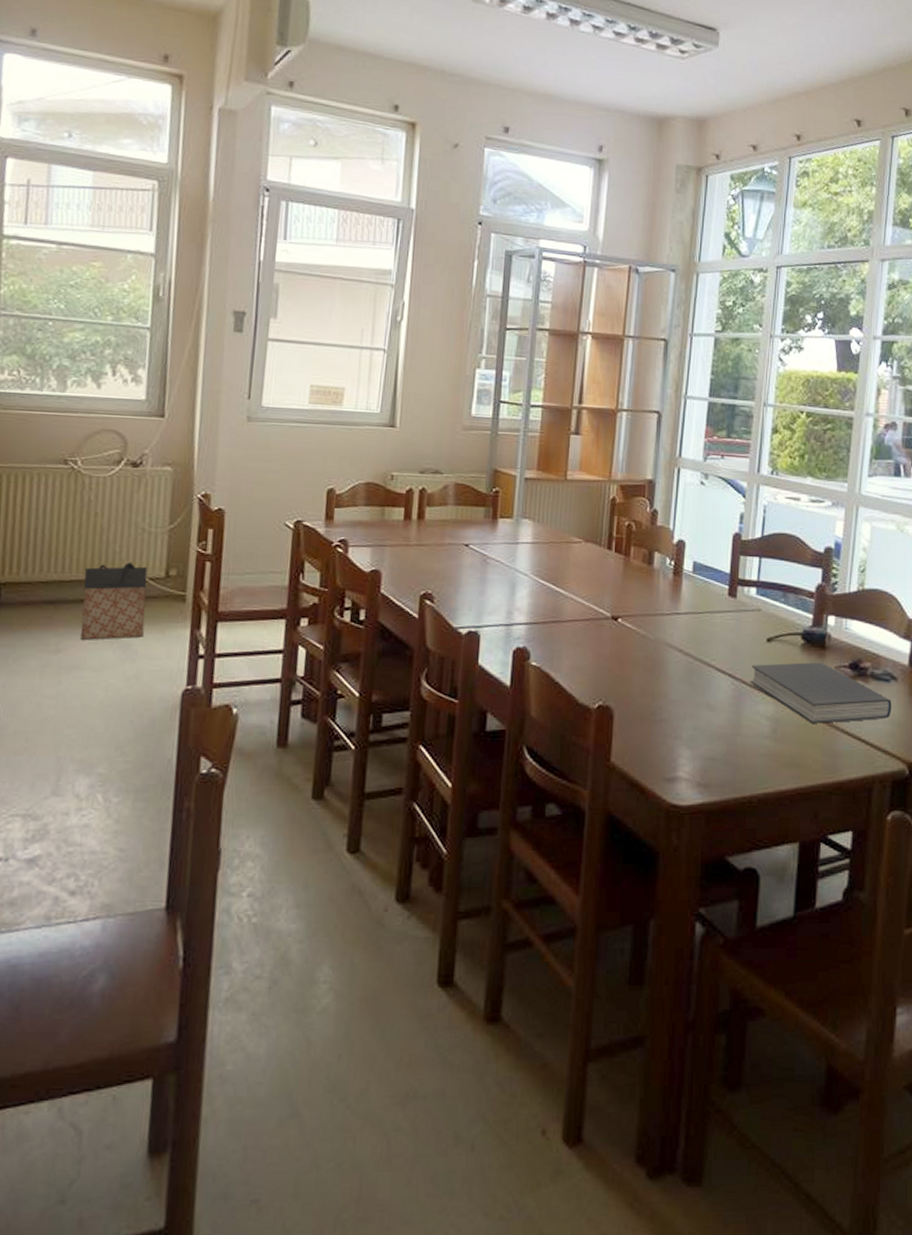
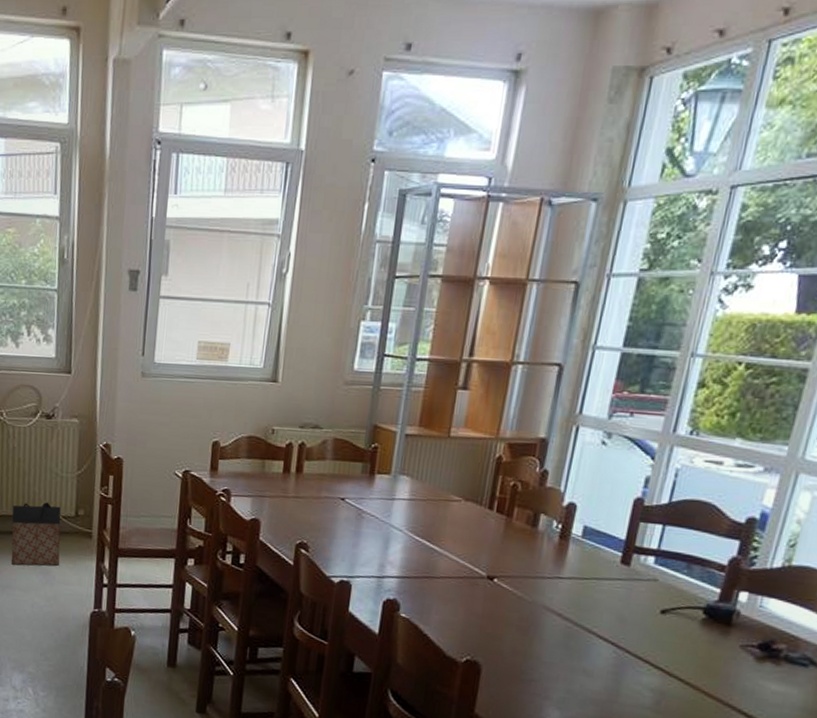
book: present [750,661,892,723] -> none [635,635,807,705]

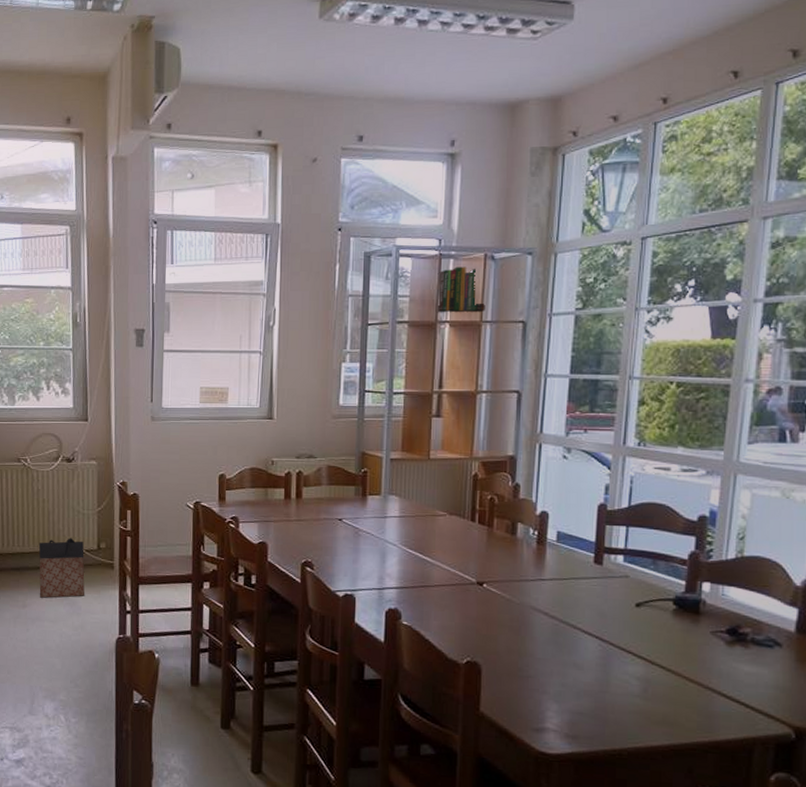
books: none [475,212,534,269] -> present [435,266,485,313]

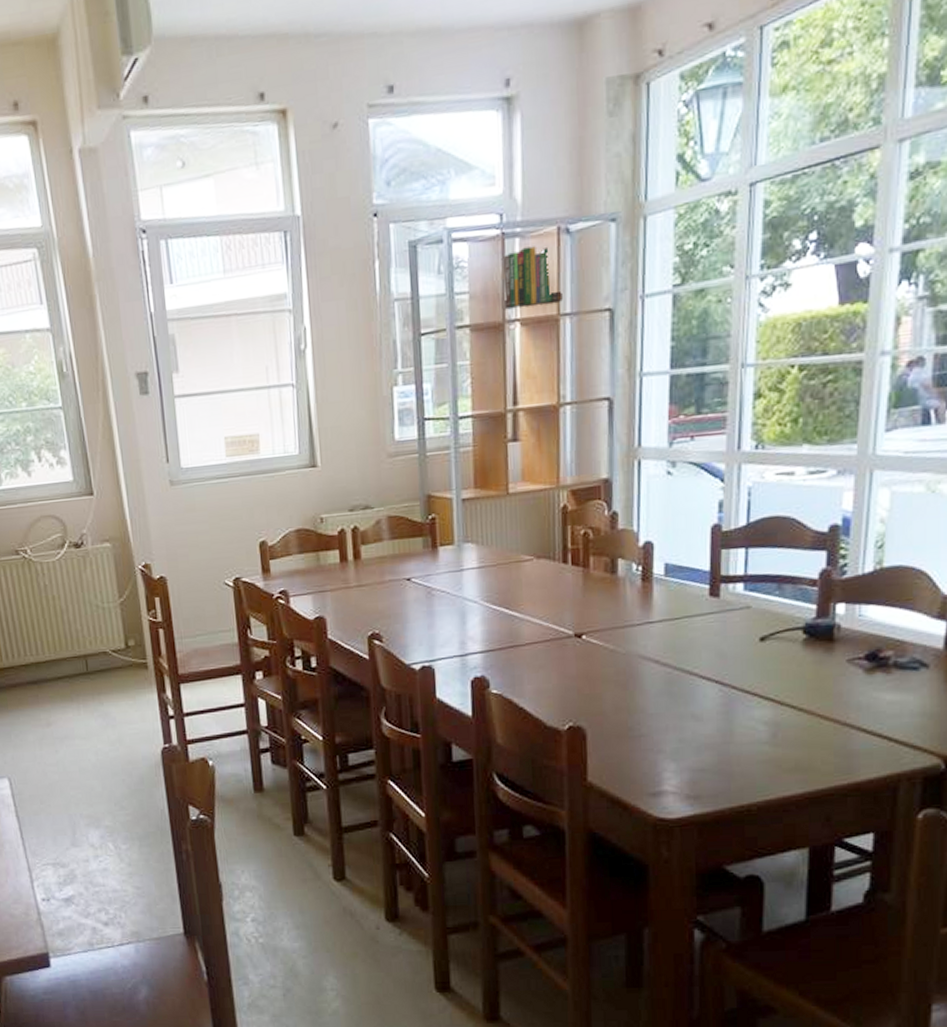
bag: present [39,538,85,598] -> none [56,638,117,713]

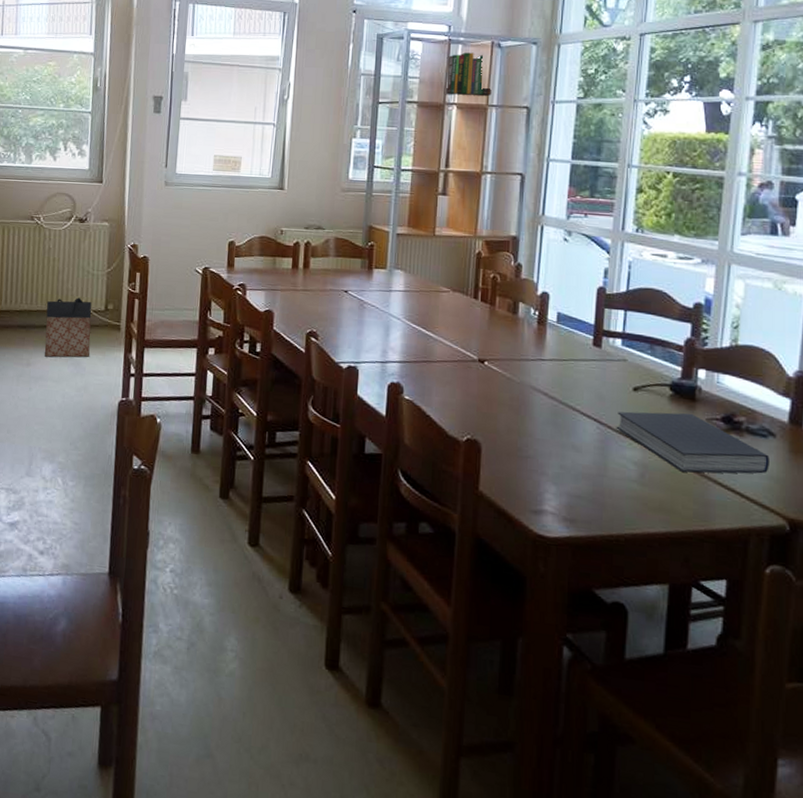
bag: none [56,638,117,713] -> present [44,298,92,358]
book: none [741,656,922,724] -> present [616,411,769,474]

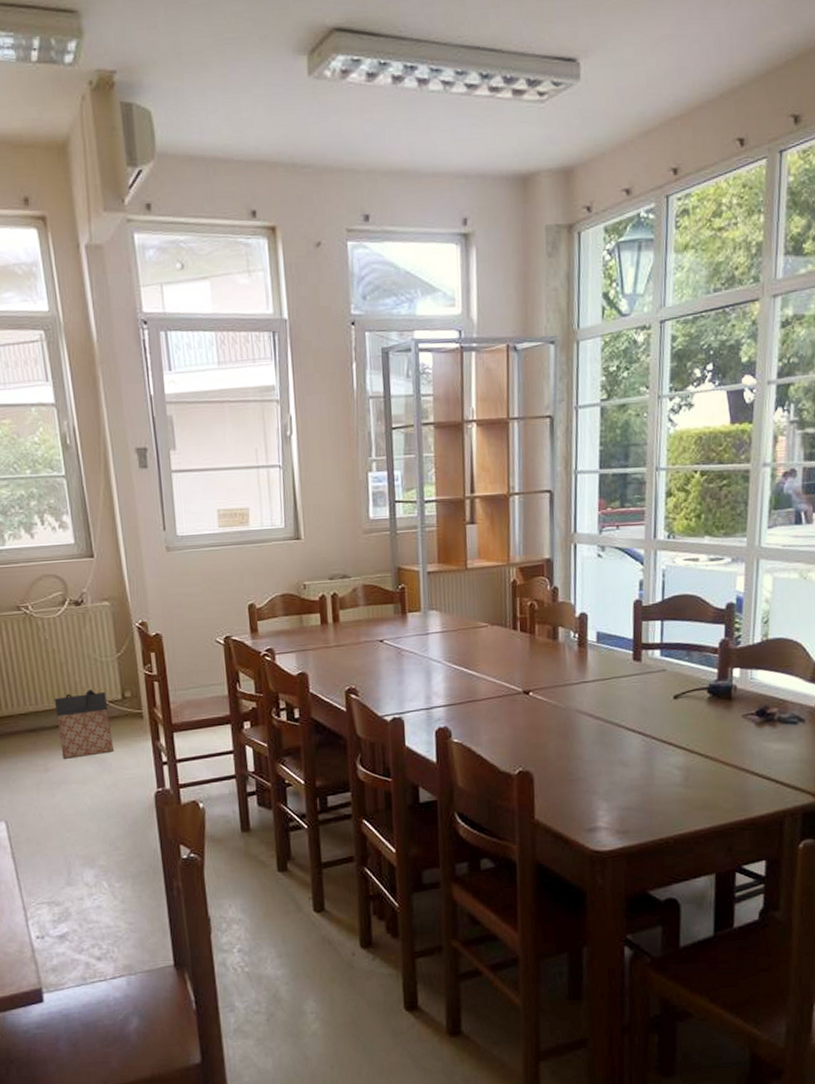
books: present [444,52,491,97] -> none [460,359,512,412]
book: present [616,411,769,474] -> none [660,712,800,769]

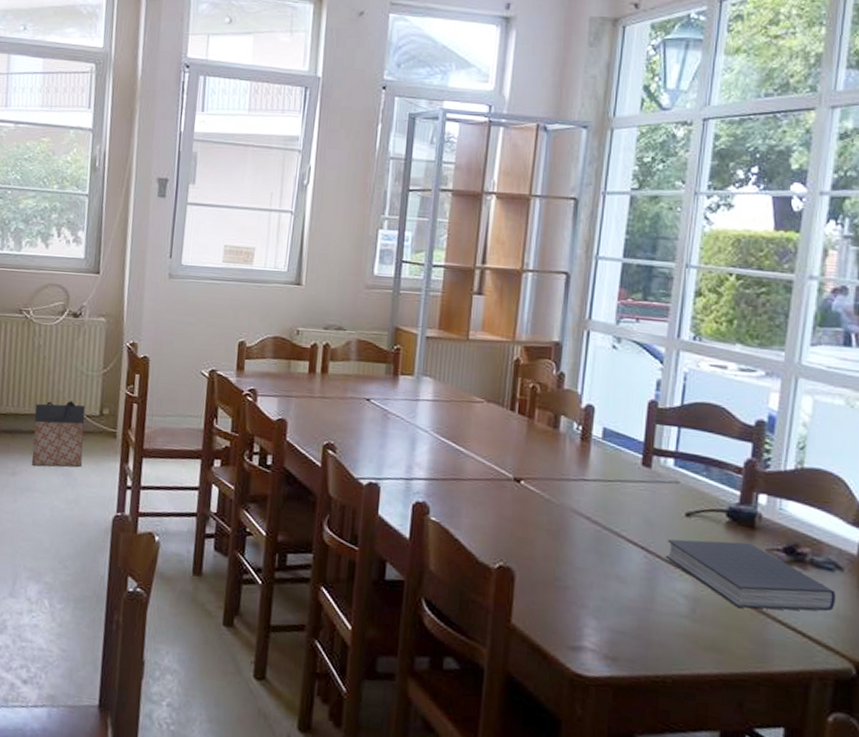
book: none [660,712,800,769] -> present [665,539,836,612]

